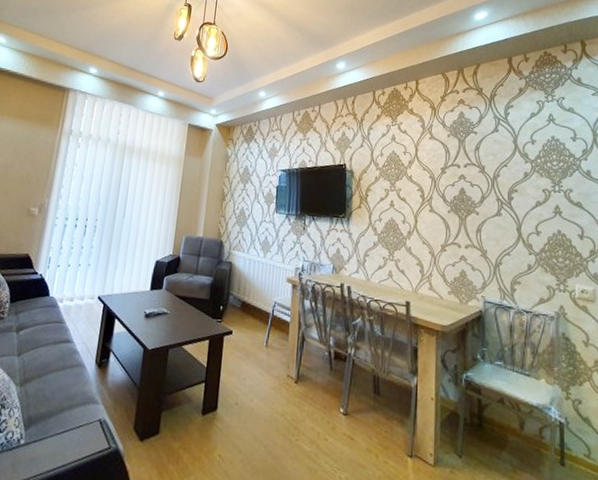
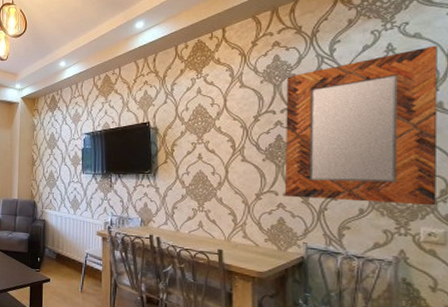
home mirror: none [467,120,587,265] -> present [285,45,438,206]

